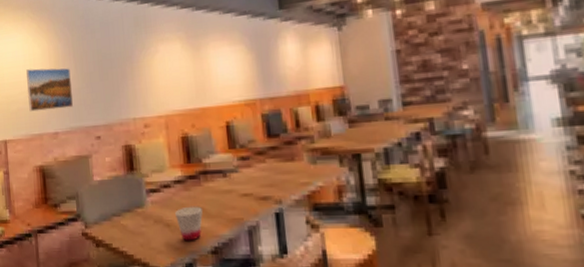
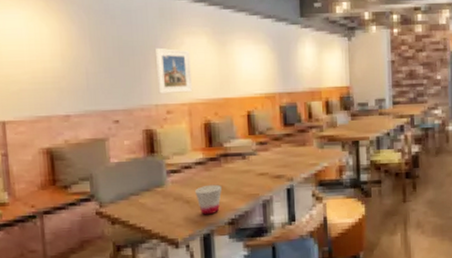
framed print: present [26,68,74,112] -> none [31,49,89,93]
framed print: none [131,58,169,107] -> present [154,48,193,94]

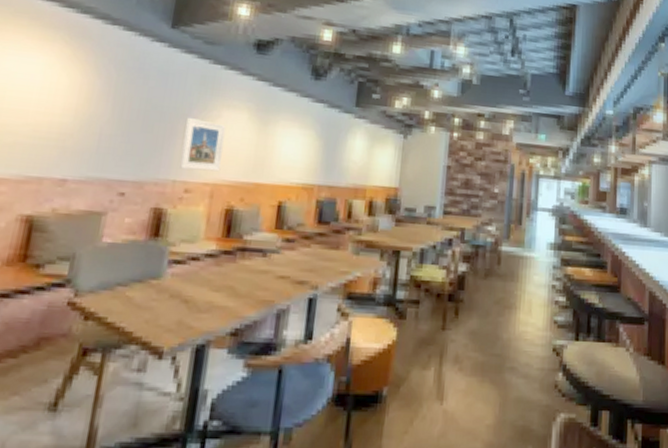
cup: present [195,184,223,215] -> none [197,283,232,321]

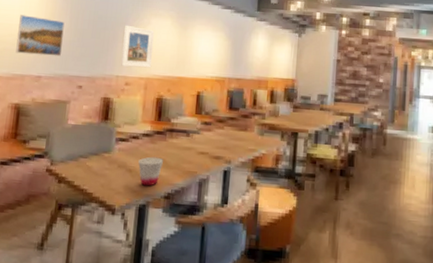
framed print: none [31,99,105,155] -> present [15,15,65,57]
cup: none [197,283,232,321] -> present [138,156,164,186]

